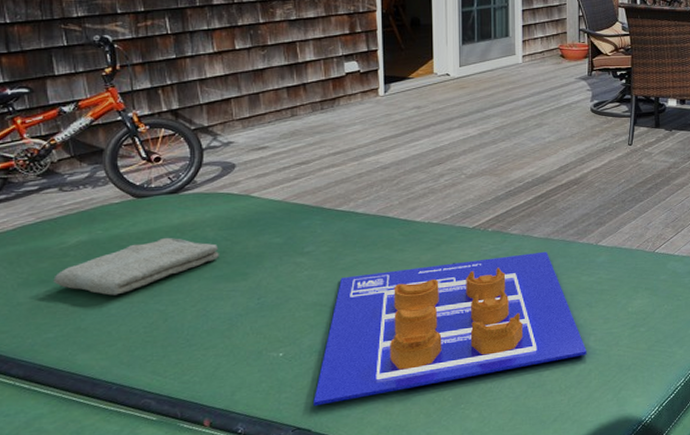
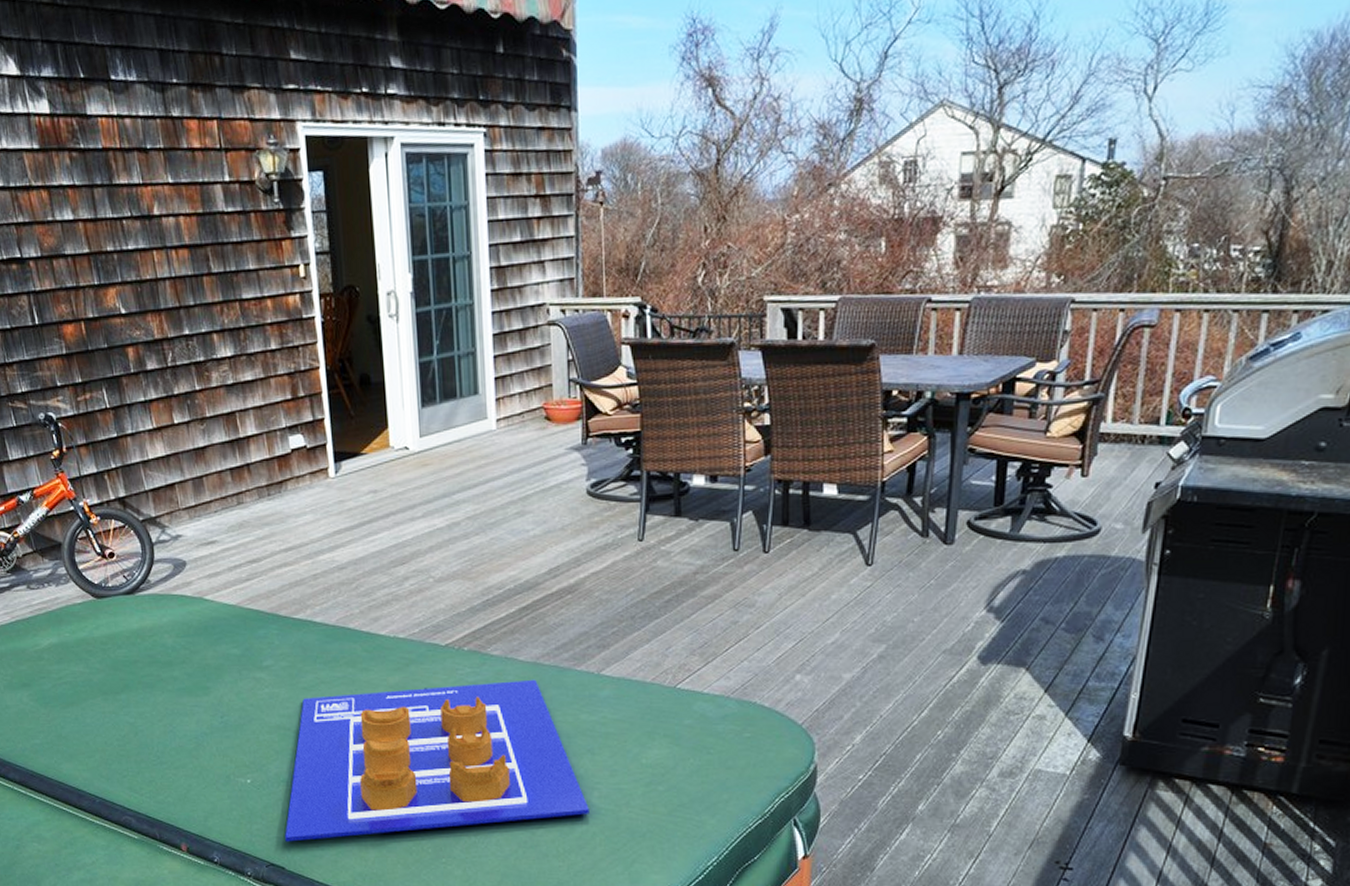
washcloth: present [53,237,219,296] -> none [33,643,180,704]

